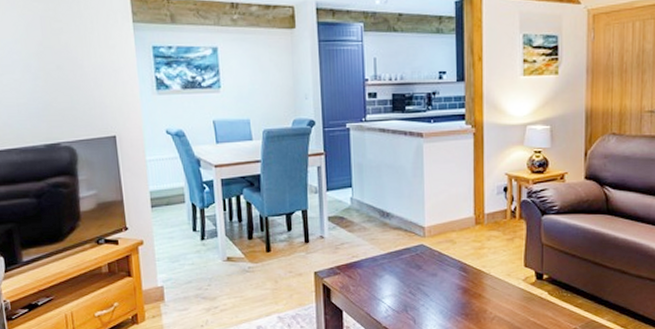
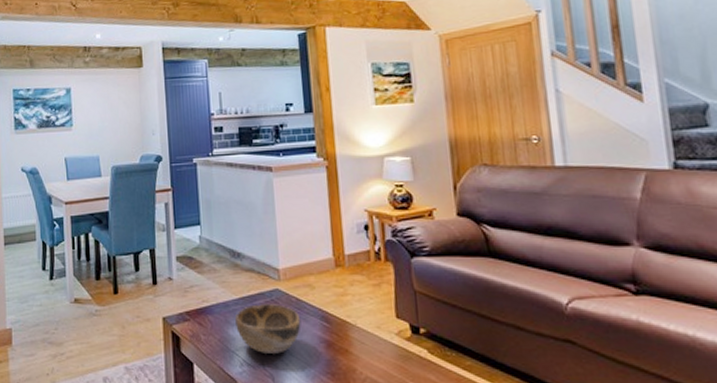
decorative bowl: none [381,258,442,300] -> present [234,304,301,354]

